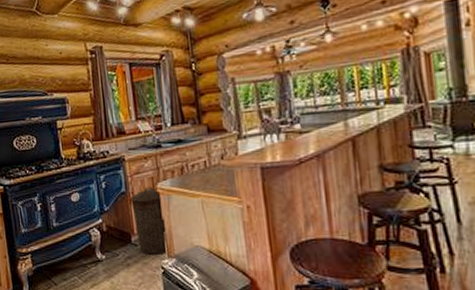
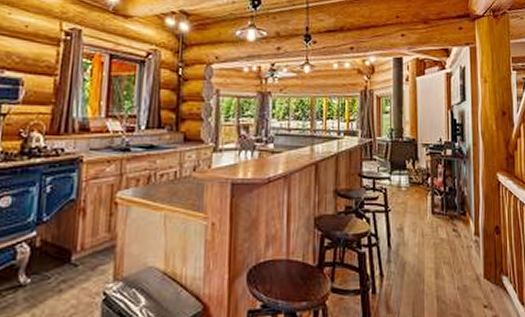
trash can: present [131,186,169,255] -> none [79,194,117,277]

